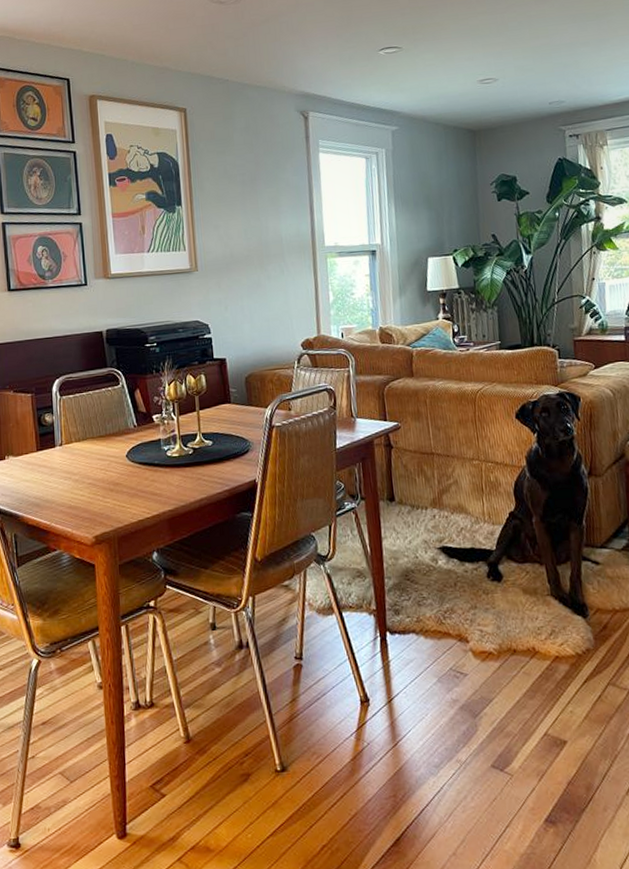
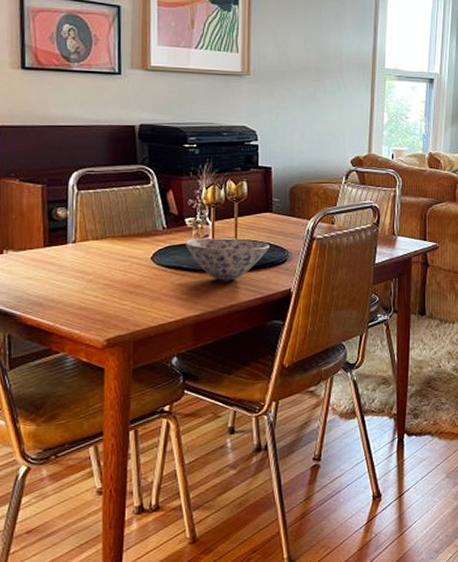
bowl: none [155,432,231,475] -> present [185,238,269,281]

